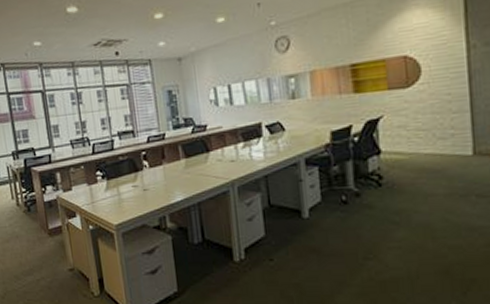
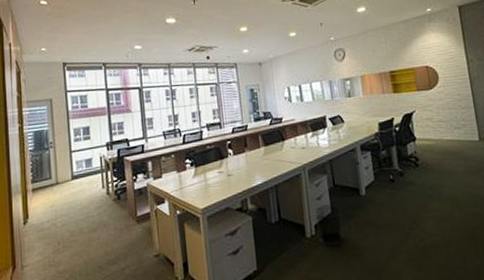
waste bin: none [244,227,279,273] -> present [314,205,343,247]

